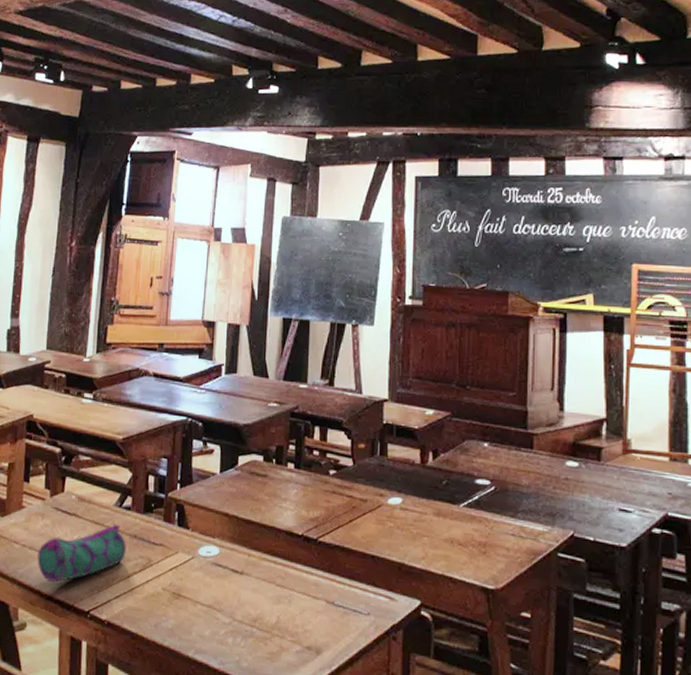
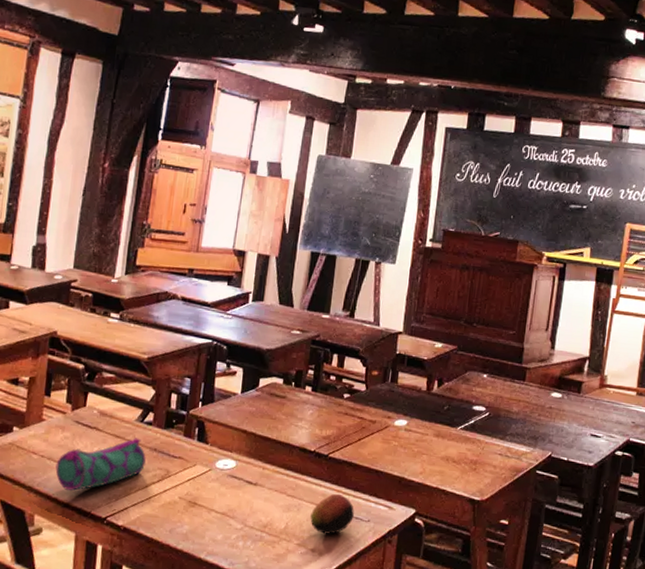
mango: none [303,582,351,630] -> present [310,493,354,534]

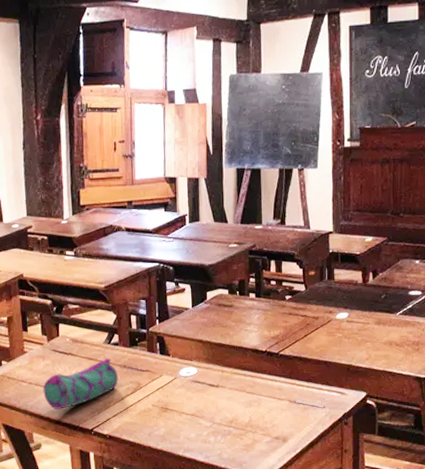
mango: present [310,493,354,534] -> none [270,386,310,423]

